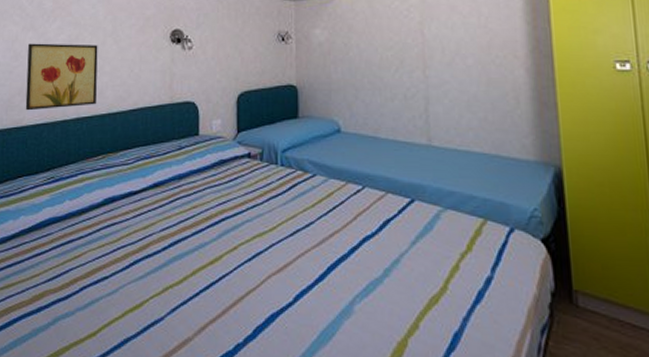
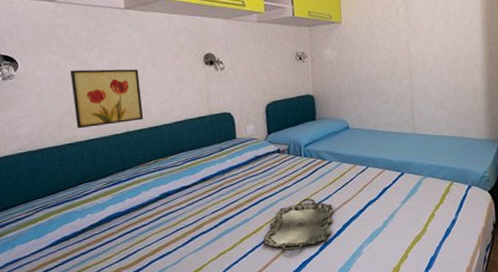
serving tray: none [220,223,316,296] -> present [262,198,334,251]

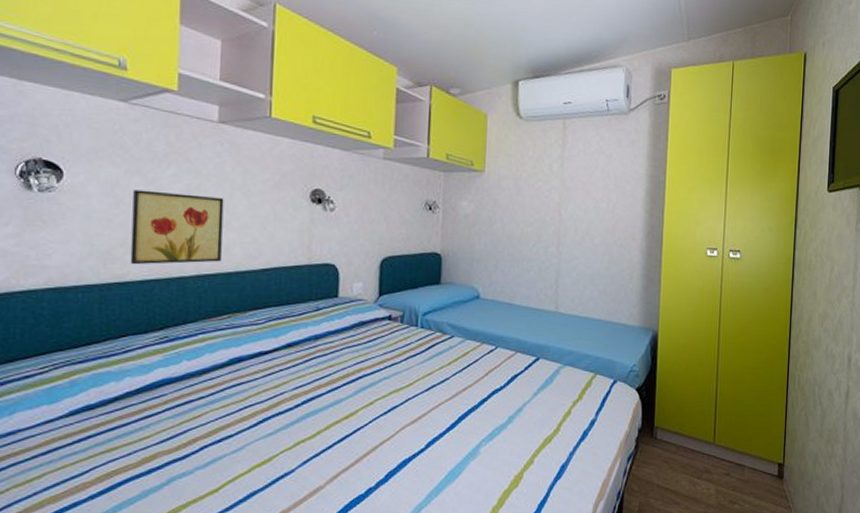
serving tray: present [262,198,334,251] -> none [354,380,450,445]

